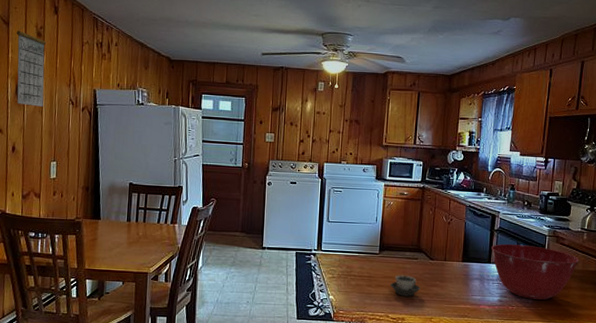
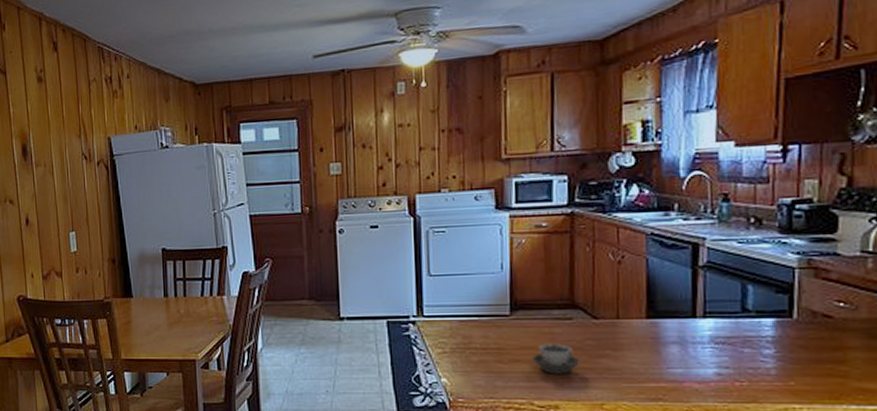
calendar: present [16,20,47,107] -> none [15,63,53,168]
mixing bowl: present [491,243,580,300] -> none [696,285,862,369]

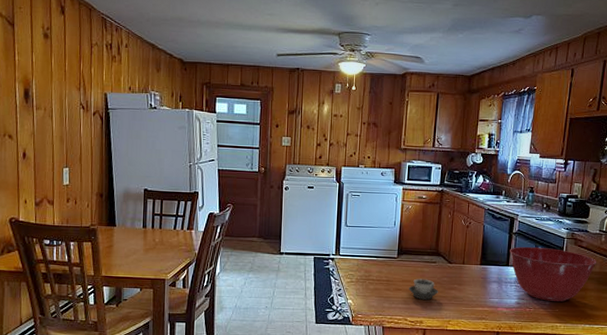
mixing bowl: none [696,285,862,369] -> present [510,246,597,302]

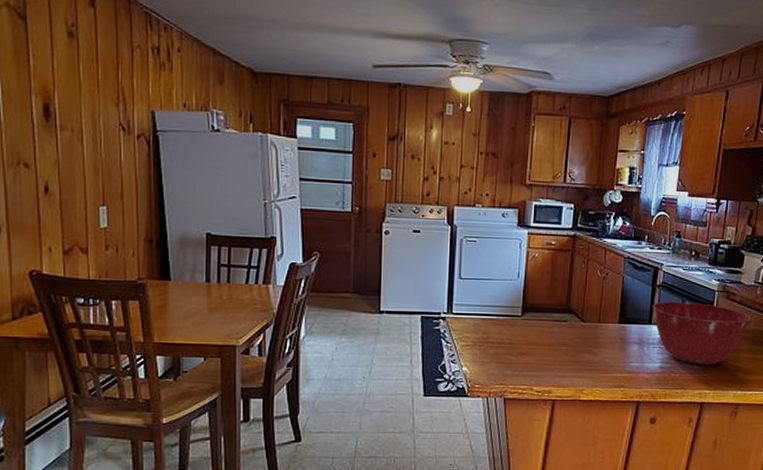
cup: present [408,278,439,300] -> none [534,340,571,366]

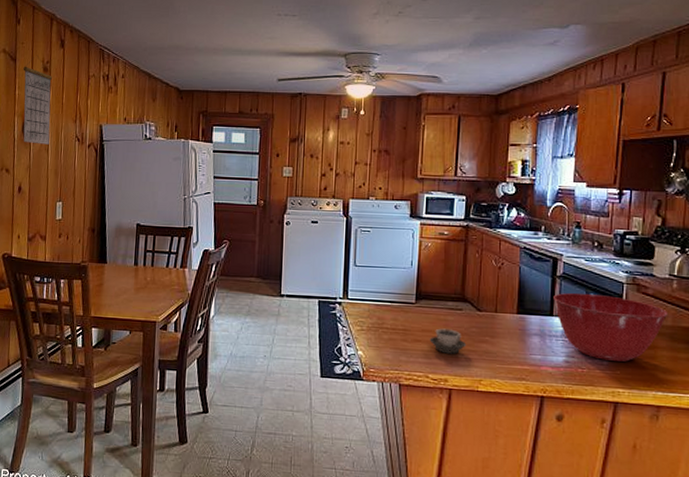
calendar: none [38,14,83,133] -> present [23,55,53,145]
cup: none [534,340,571,366] -> present [429,328,467,354]

